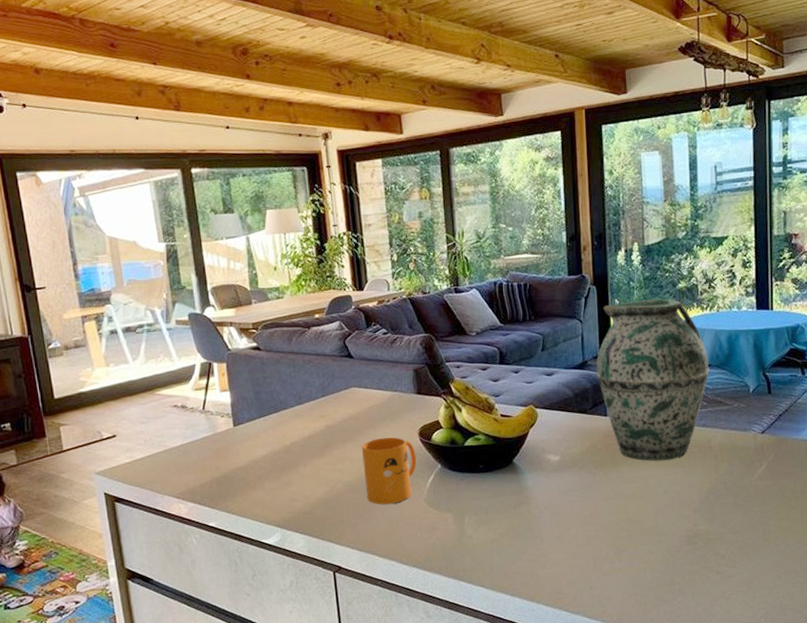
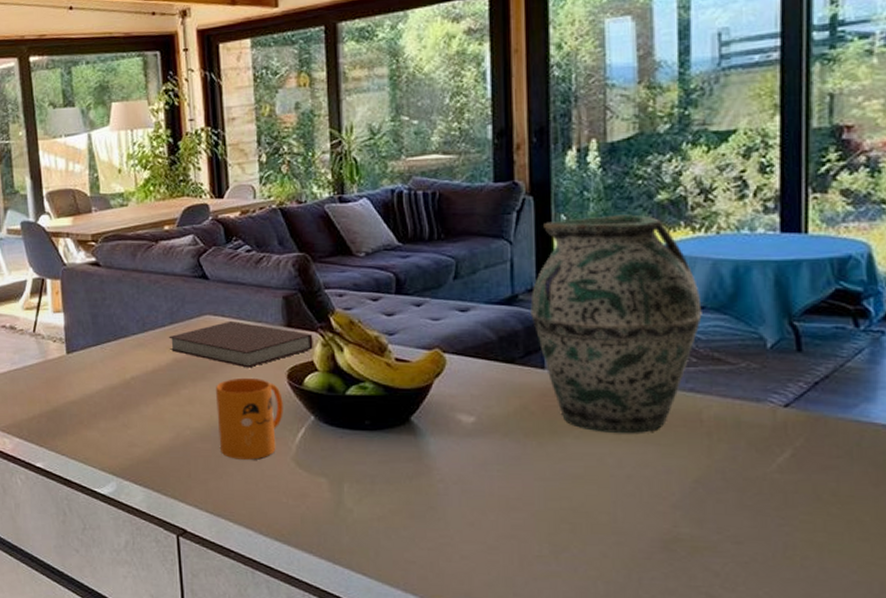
notebook: none [321,391,438,429] -> present [168,320,313,368]

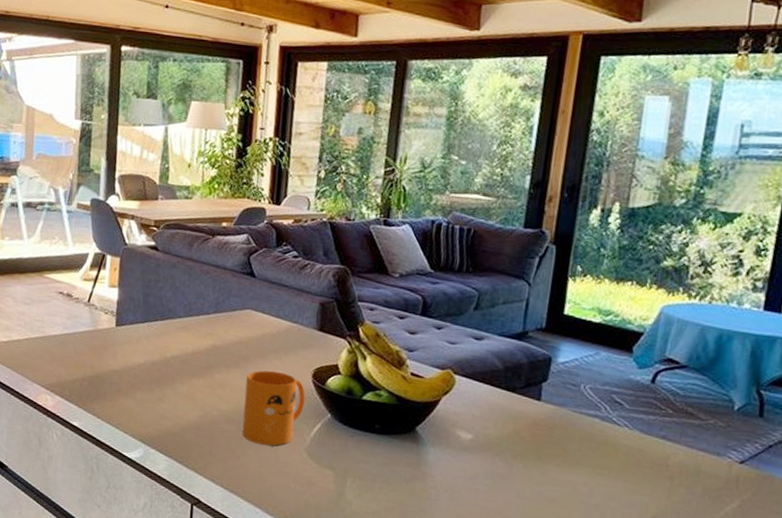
notebook: present [168,320,313,368] -> none [210,317,341,363]
vase: present [530,214,702,433] -> none [536,270,685,470]

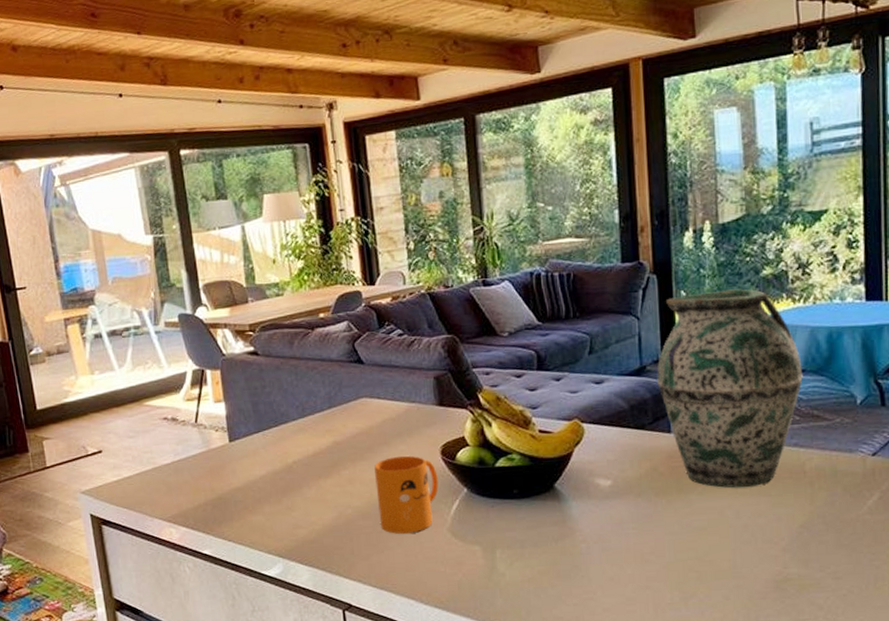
vase: none [536,270,685,470] -> present [657,289,803,488]

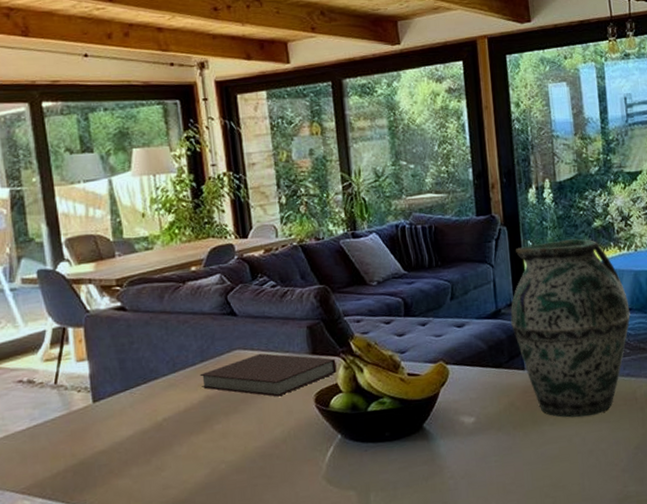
notebook: none [327,402,464,447] -> present [199,353,337,397]
mug: present [374,455,439,534] -> none [248,405,313,486]

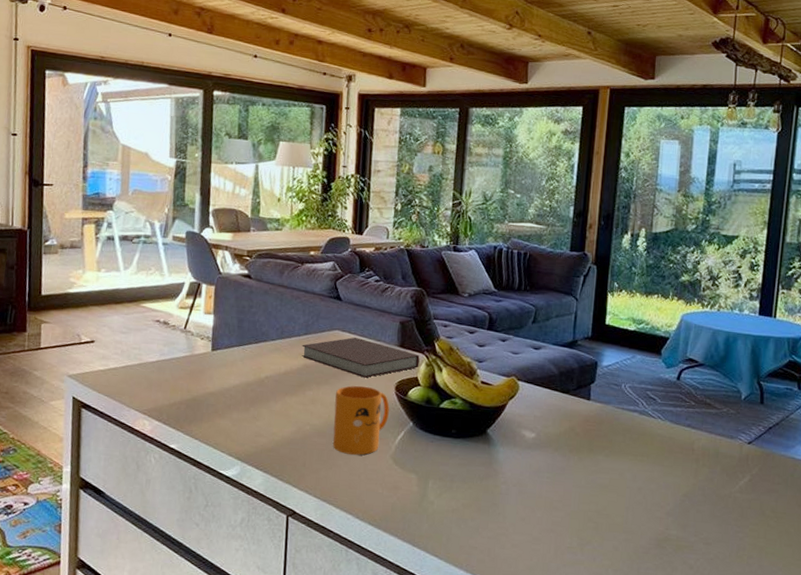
mug: none [248,405,313,486] -> present [333,385,390,455]
vase: present [510,238,631,418] -> none [584,287,702,456]

